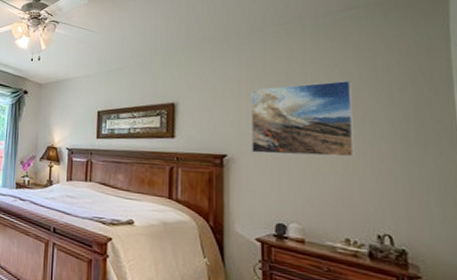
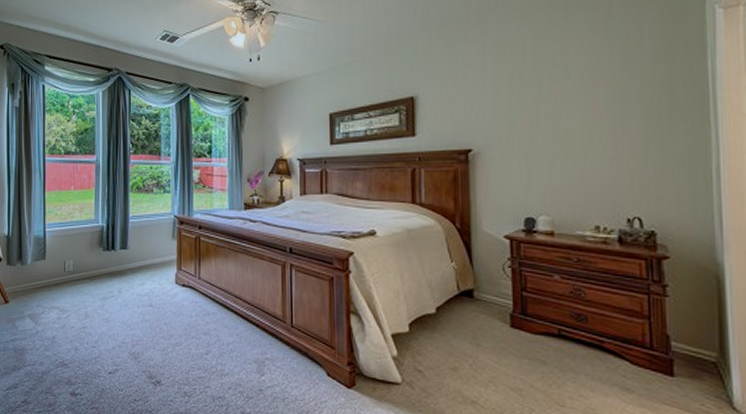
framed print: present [251,80,354,158] -> none [496,54,605,144]

